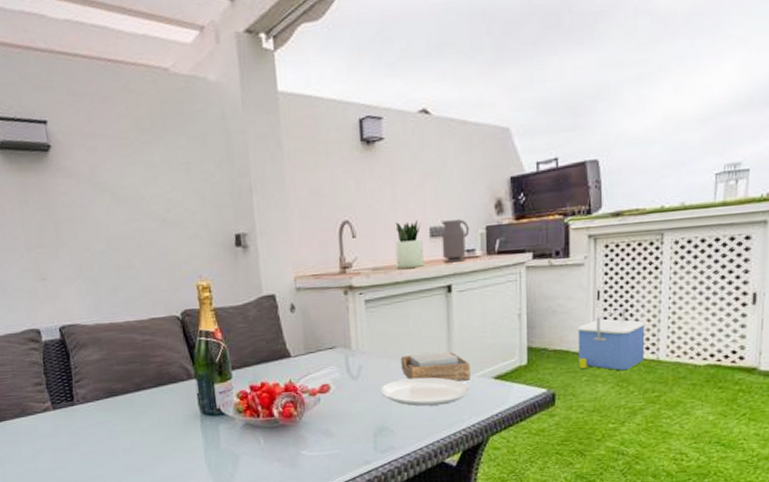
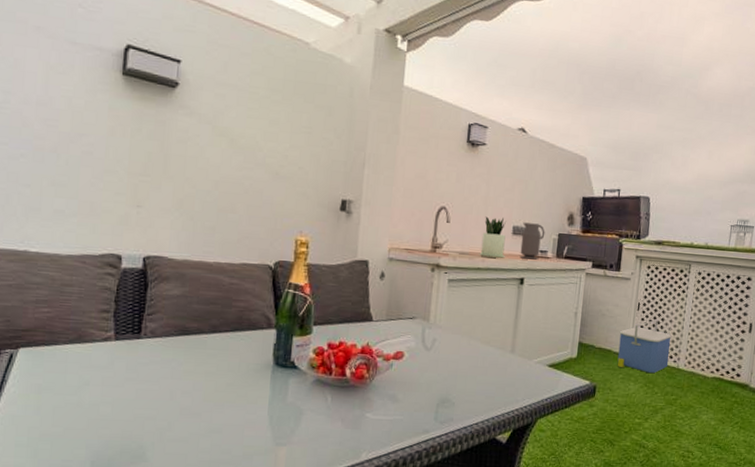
plate: present [380,377,471,406] -> none [448,356,528,385]
napkin holder: present [400,351,472,382] -> none [470,334,530,365]

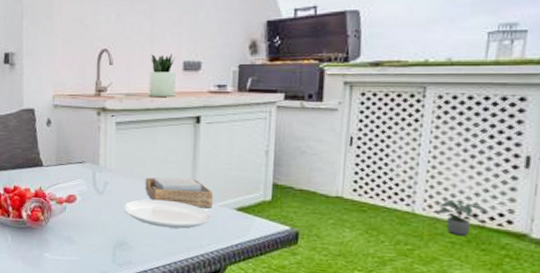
plate: none [448,356,528,385] -> present [123,199,212,229]
napkin holder: none [470,334,530,365] -> present [145,177,214,209]
water jug: present [519,222,545,260] -> none [193,56,222,96]
cooler: present [617,319,672,374] -> none [325,155,401,219]
potted plant: none [692,357,726,387] -> present [435,199,489,236]

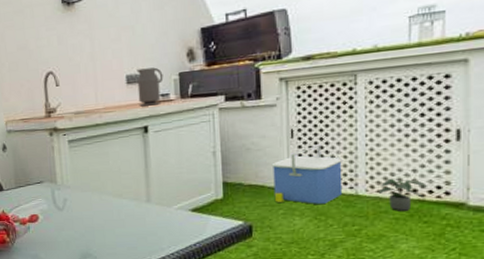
plate: present [123,199,212,229] -> none [83,209,169,236]
napkin holder: present [145,177,214,209] -> none [101,186,169,213]
planter: present [147,54,178,98] -> none [94,70,124,113]
water jug: none [193,56,222,96] -> present [136,67,164,107]
cooler: none [325,155,401,219] -> present [271,144,343,205]

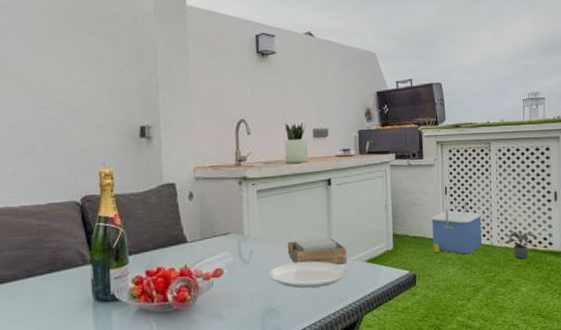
plate: none [83,209,169,236] -> present [269,261,347,288]
planter: none [94,70,124,113] -> present [283,122,310,164]
napkin holder: none [101,186,169,213] -> present [287,237,348,265]
water jug: present [136,67,164,107] -> none [322,123,345,160]

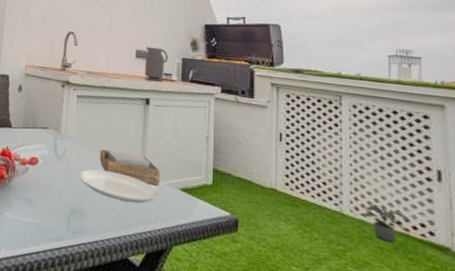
planter: present [283,122,310,164] -> none [105,41,131,80]
water jug: none [322,123,345,160] -> present [144,47,169,82]
cooler: present [431,201,482,255] -> none [260,153,328,216]

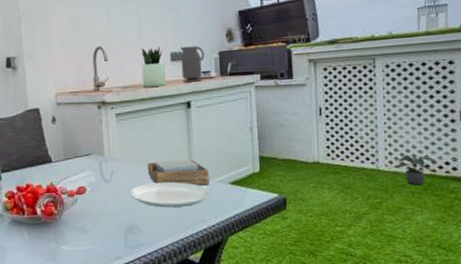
planter: none [105,41,131,80] -> present [141,47,169,88]

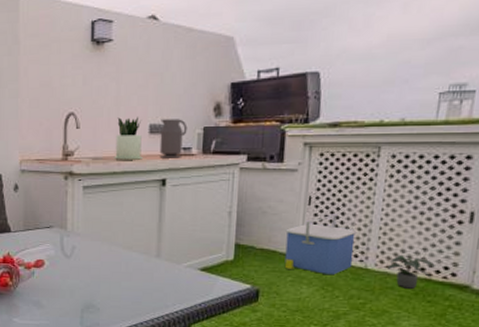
plate: present [129,181,210,208] -> none [90,262,177,290]
napkin holder: present [147,159,210,186] -> none [111,240,179,270]
cooler: none [302,122,366,179] -> present [284,214,356,276]

